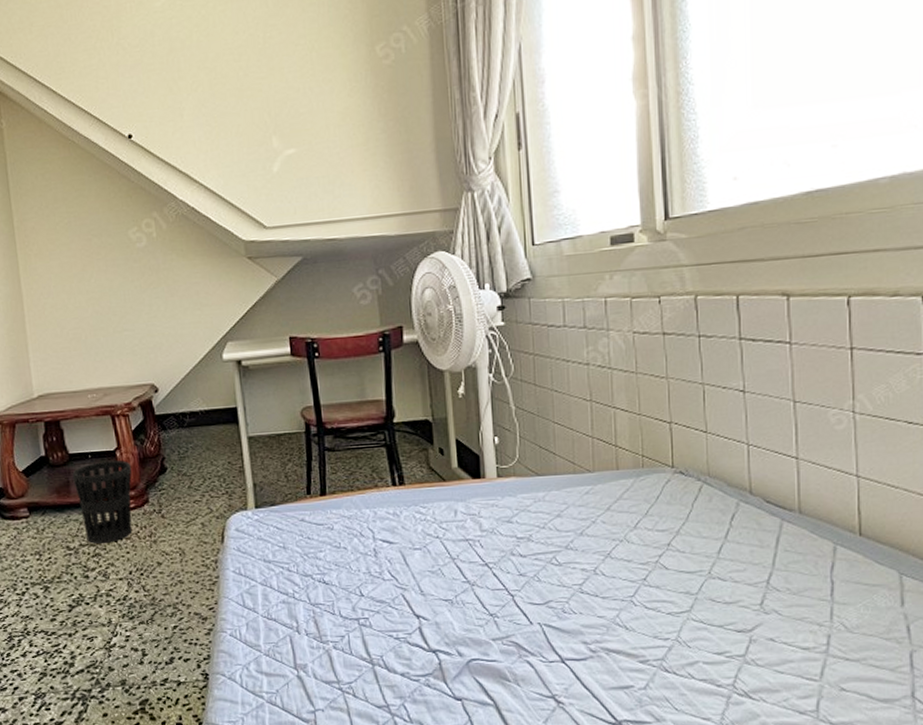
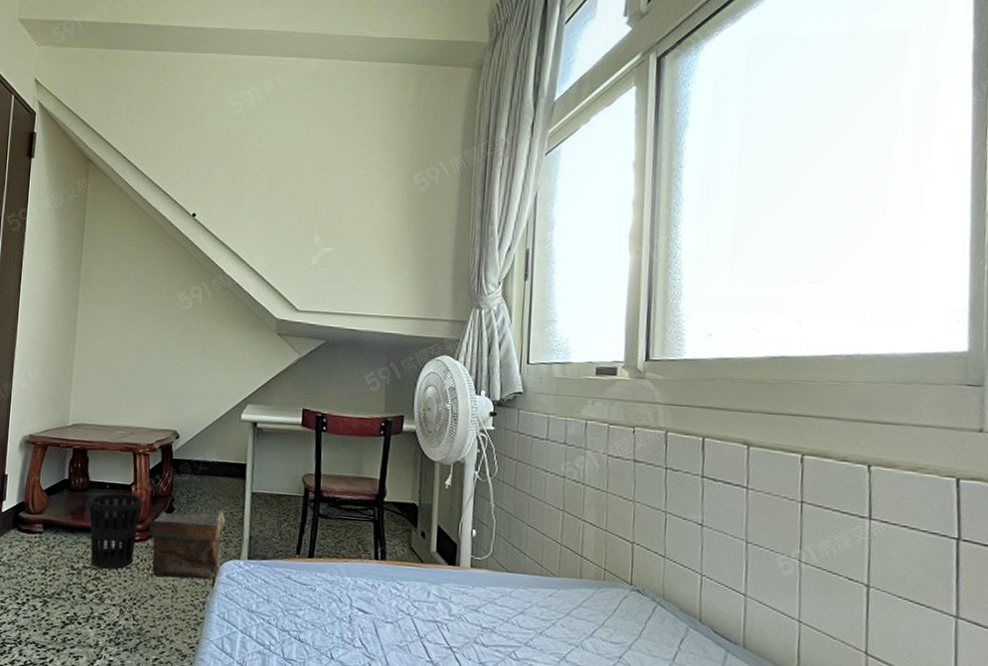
pouch: none [143,461,228,541] -> present [148,510,226,579]

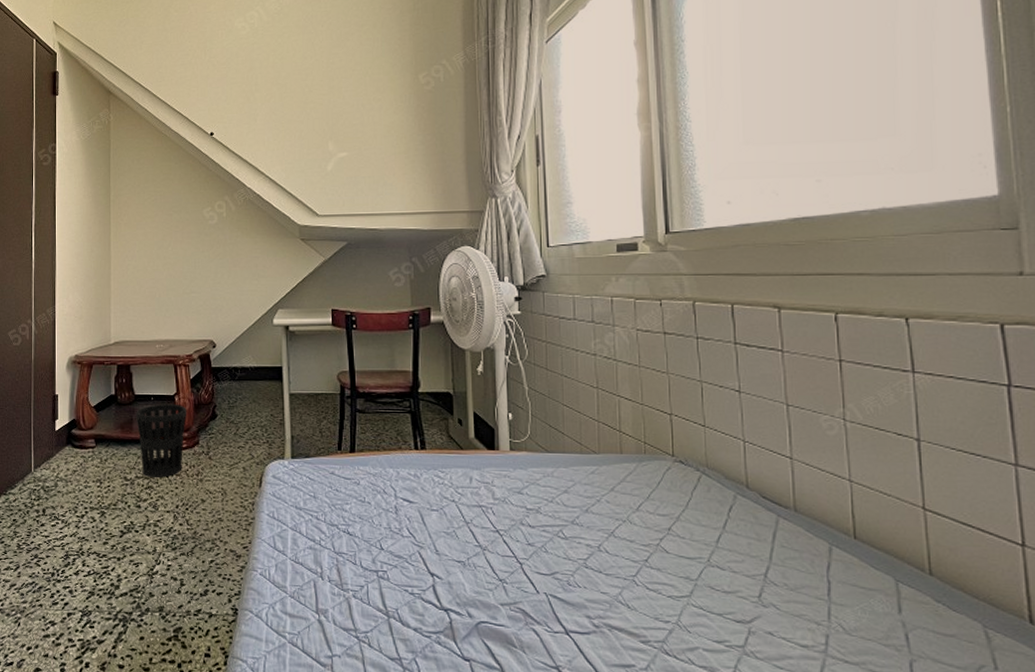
pouch: present [148,510,226,579] -> none [195,413,267,481]

